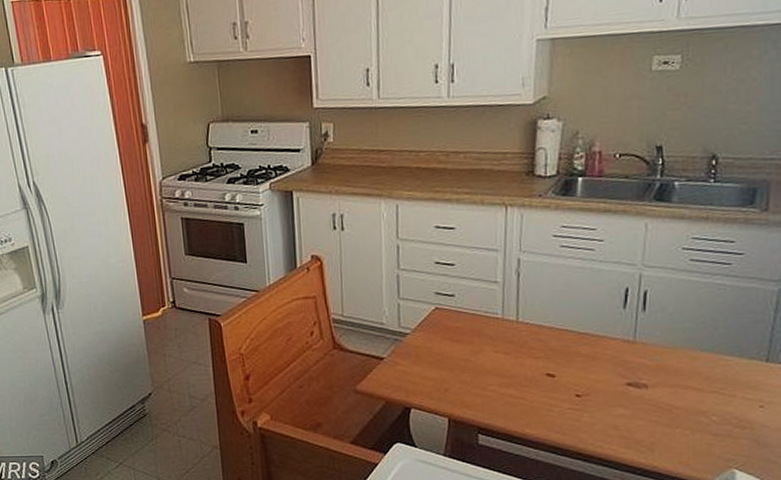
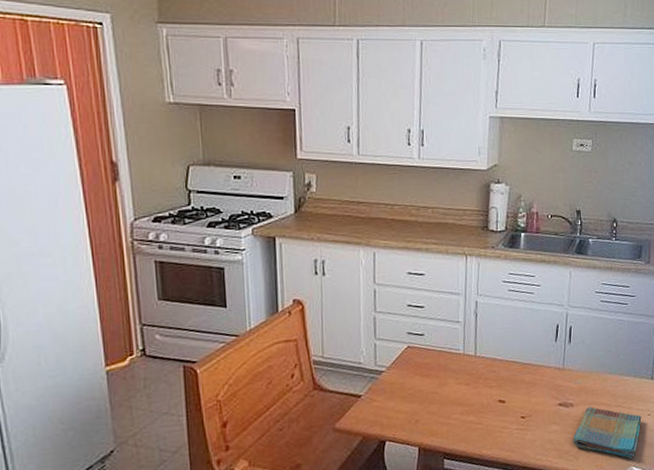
dish towel: none [646,390,750,459] -> present [573,407,642,459]

